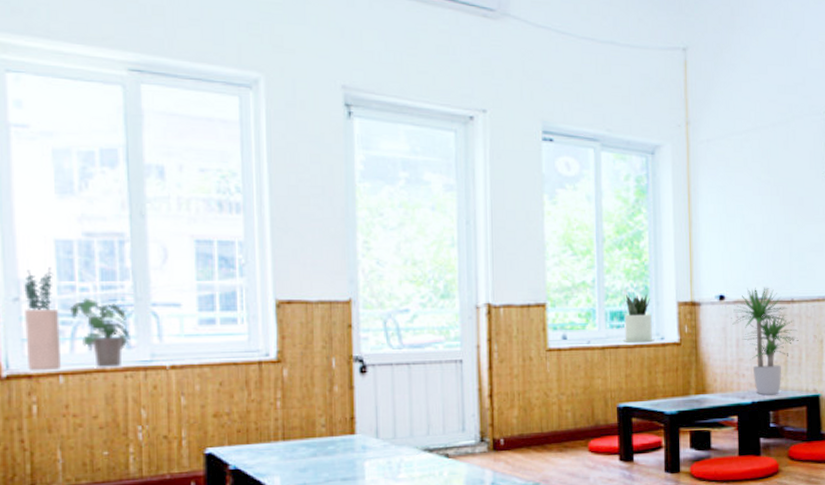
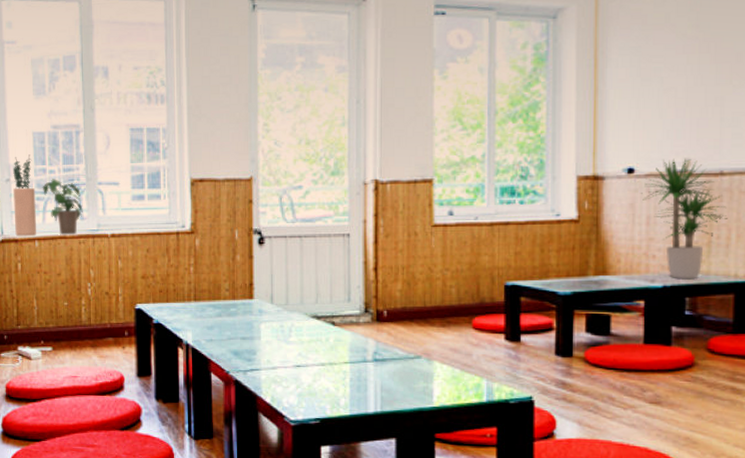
planter: present [622,295,655,343] -> none [513,169,549,220]

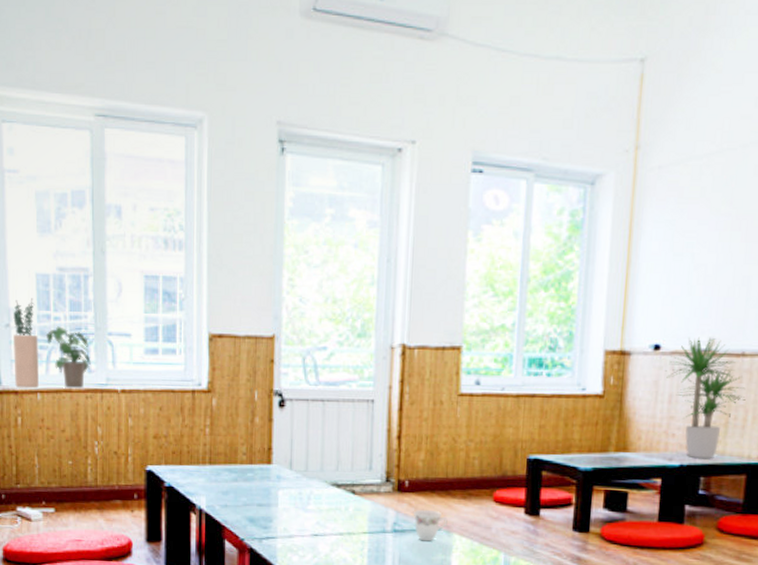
teacup: none [392,338,428,370] -> present [413,509,448,542]

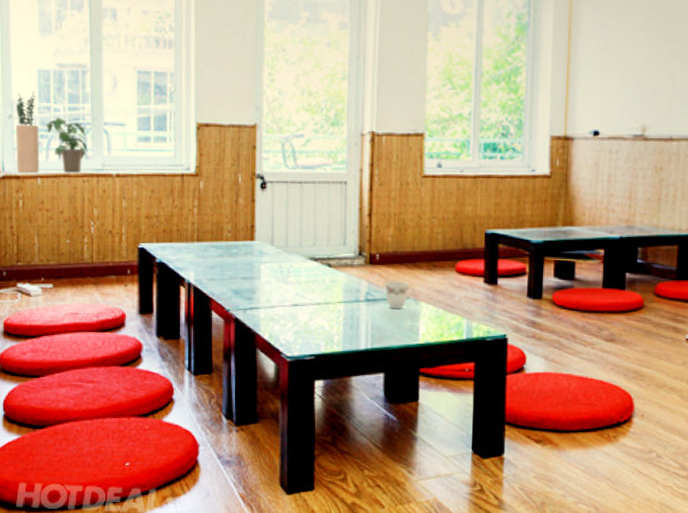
potted plant: present [666,337,745,459] -> none [604,124,674,232]

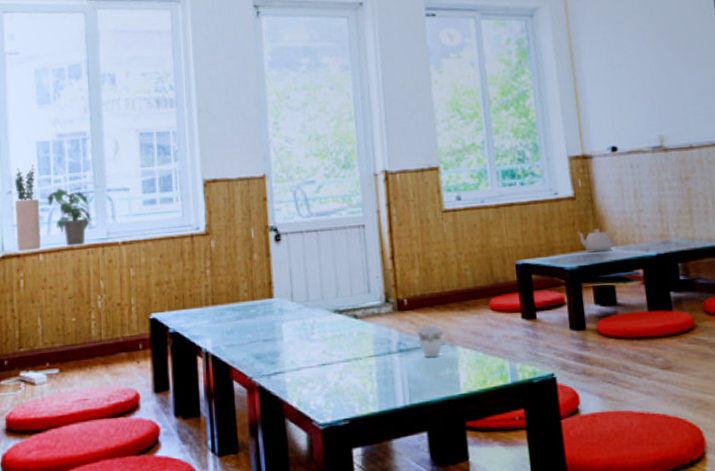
teapot: none [548,208,584,230] -> present [577,229,617,252]

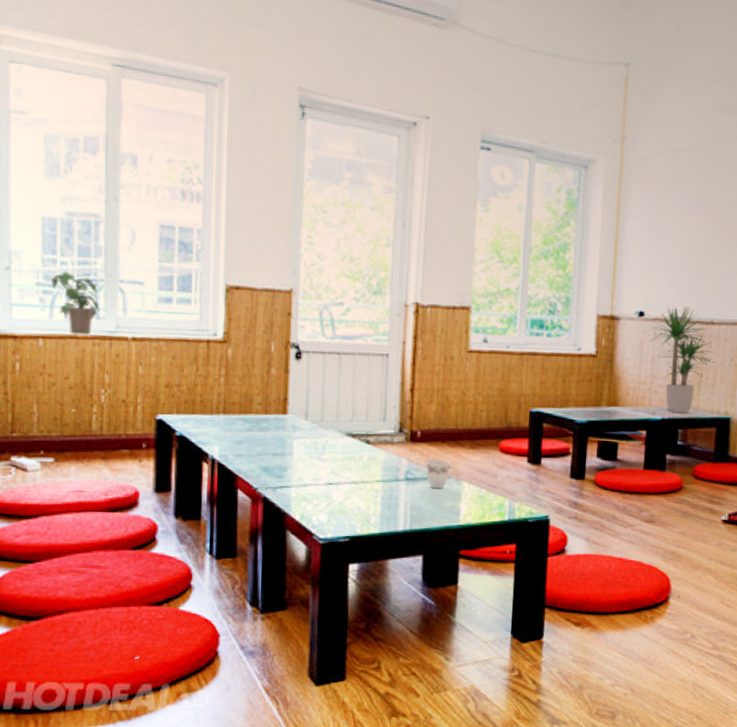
vase: present [15,164,41,252] -> none [13,241,42,334]
teapot: present [577,229,617,252] -> none [593,388,627,410]
potted plant: none [626,135,701,247] -> present [649,306,714,414]

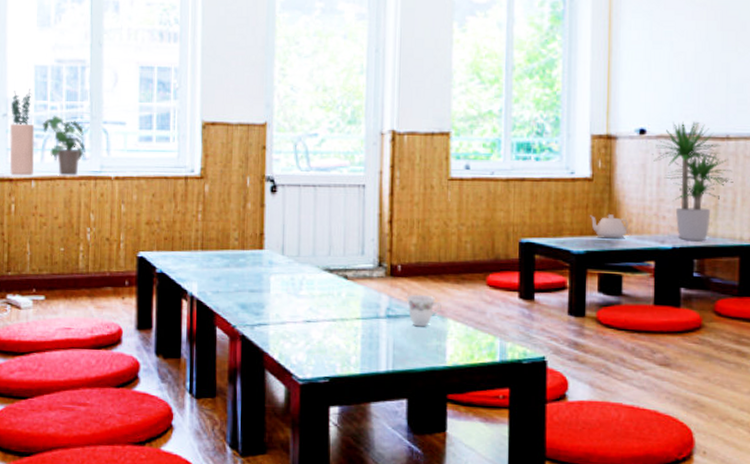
vase: none [13,241,42,334] -> present [9,88,35,176]
teapot: none [593,388,627,410] -> present [590,214,631,239]

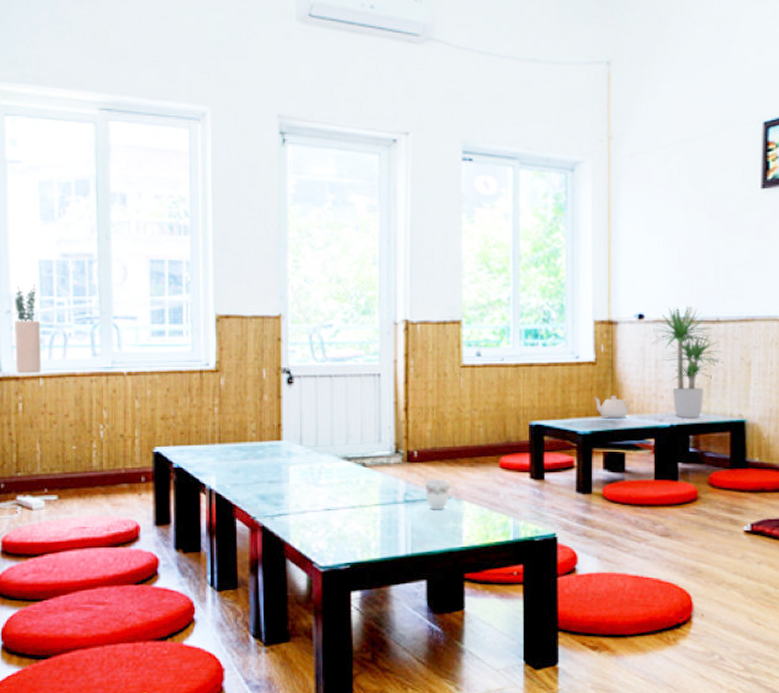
potted plant: present [42,115,86,176] -> none [48,311,96,373]

